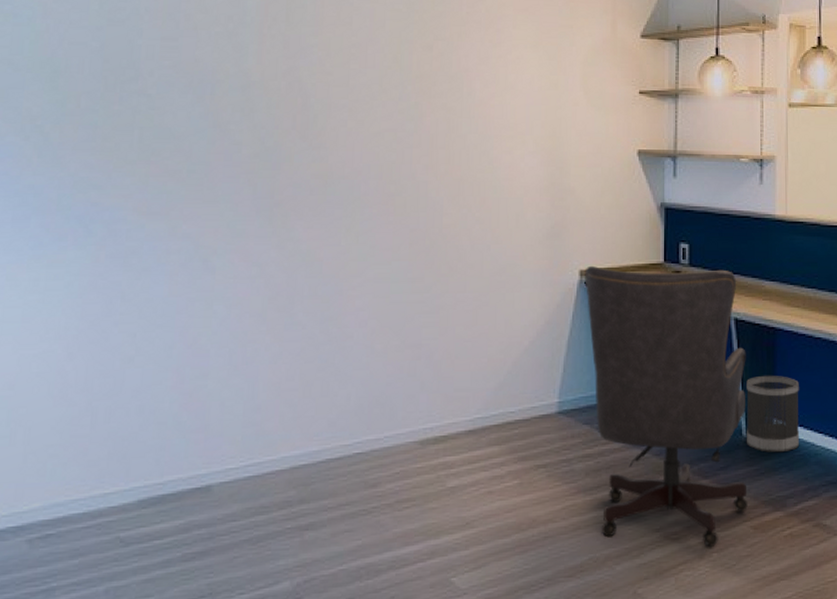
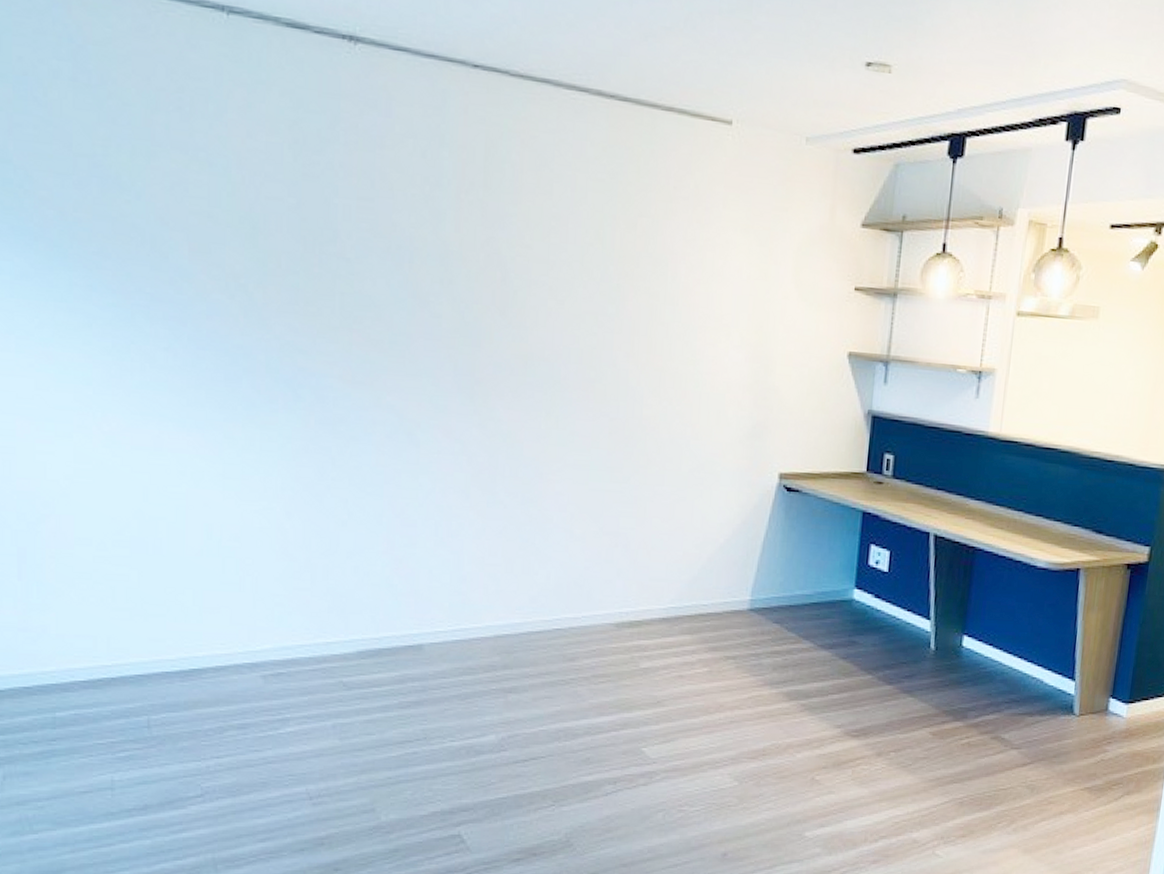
chair: present [584,265,748,547] -> none [783,469,943,746]
wastebasket: present [746,375,800,453] -> none [933,593,994,668]

